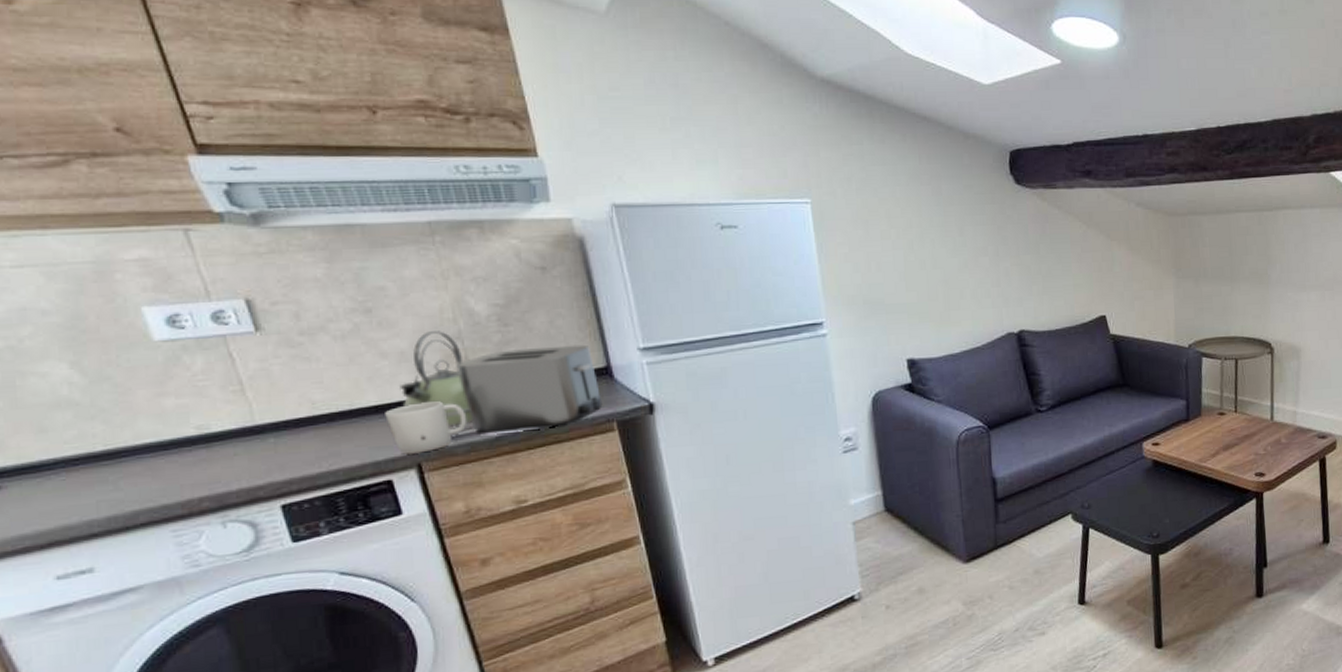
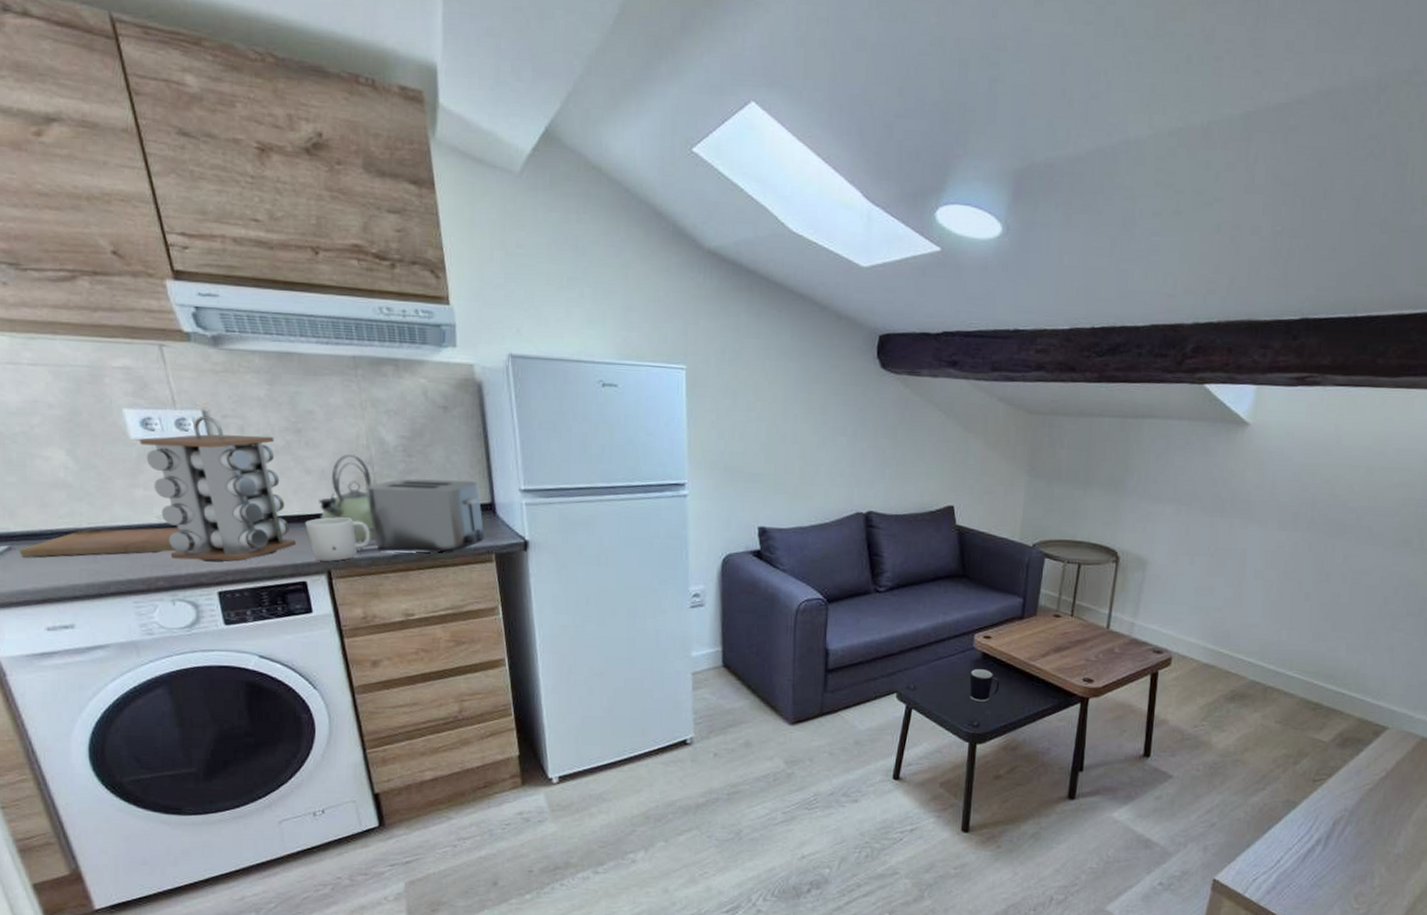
cutting board: none [11,438,224,496] -> present [18,527,178,558]
spice rack: none [166,305,377,474] -> present [140,415,297,562]
mug: none [1143,476,1175,512] -> present [969,668,1000,703]

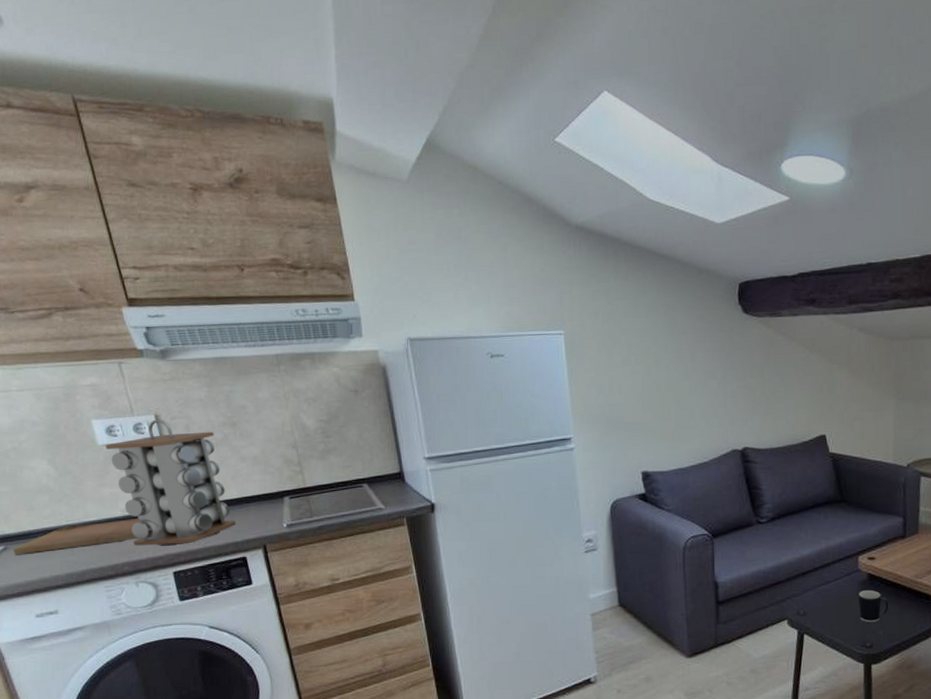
mug: present [305,517,371,562] -> none [243,496,299,537]
kettle: present [319,454,375,541] -> none [253,441,302,517]
toaster: present [366,478,485,553] -> none [292,453,396,524]

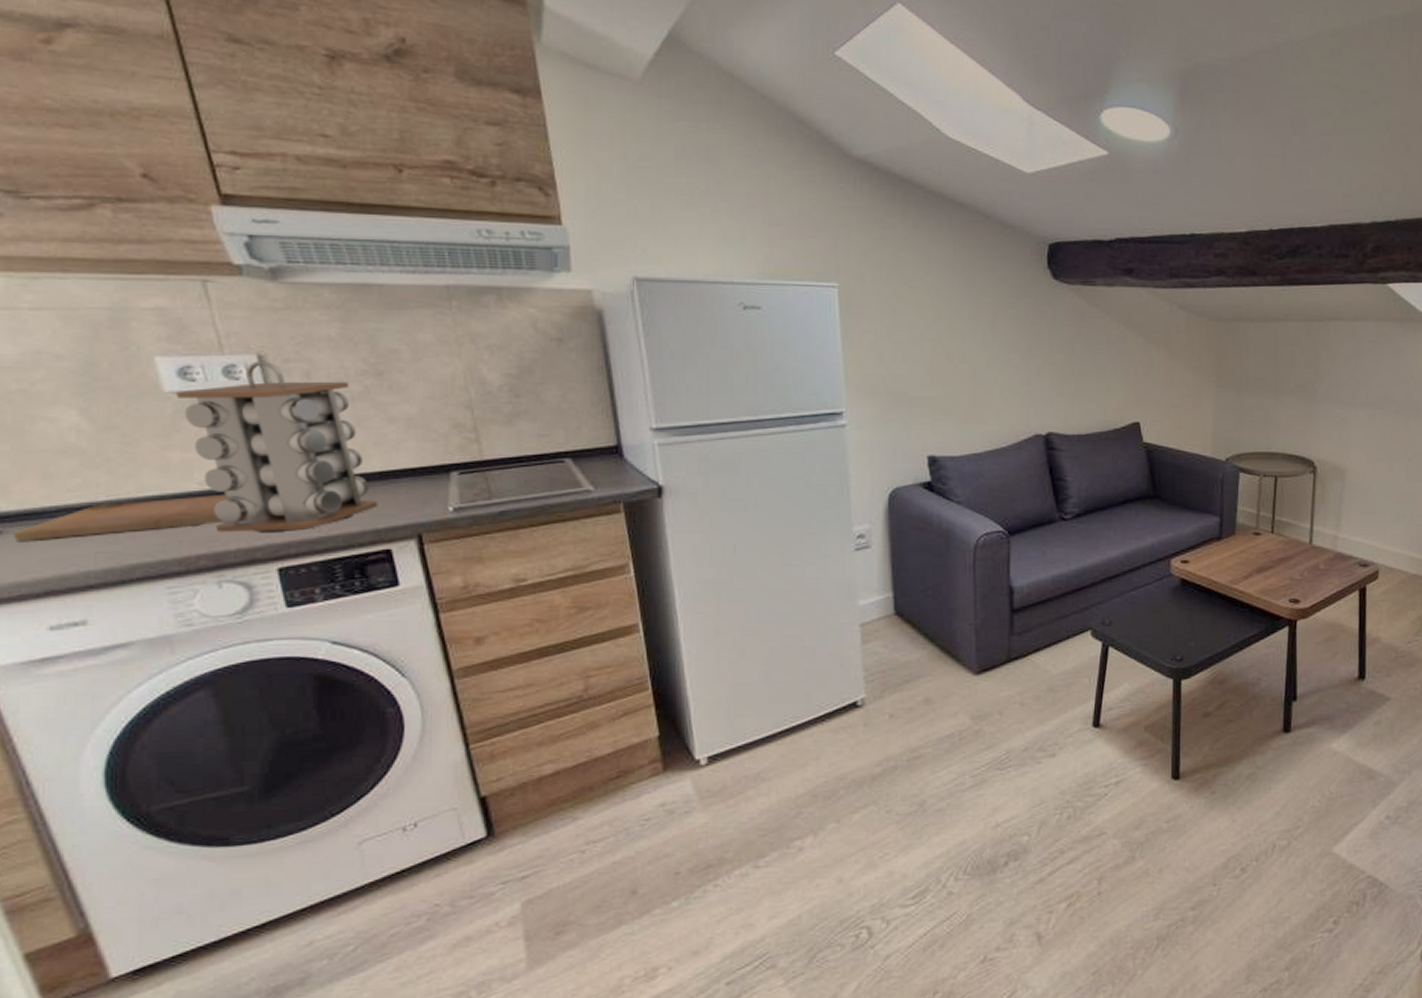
mug: present [857,589,889,623] -> none [1169,596,1202,634]

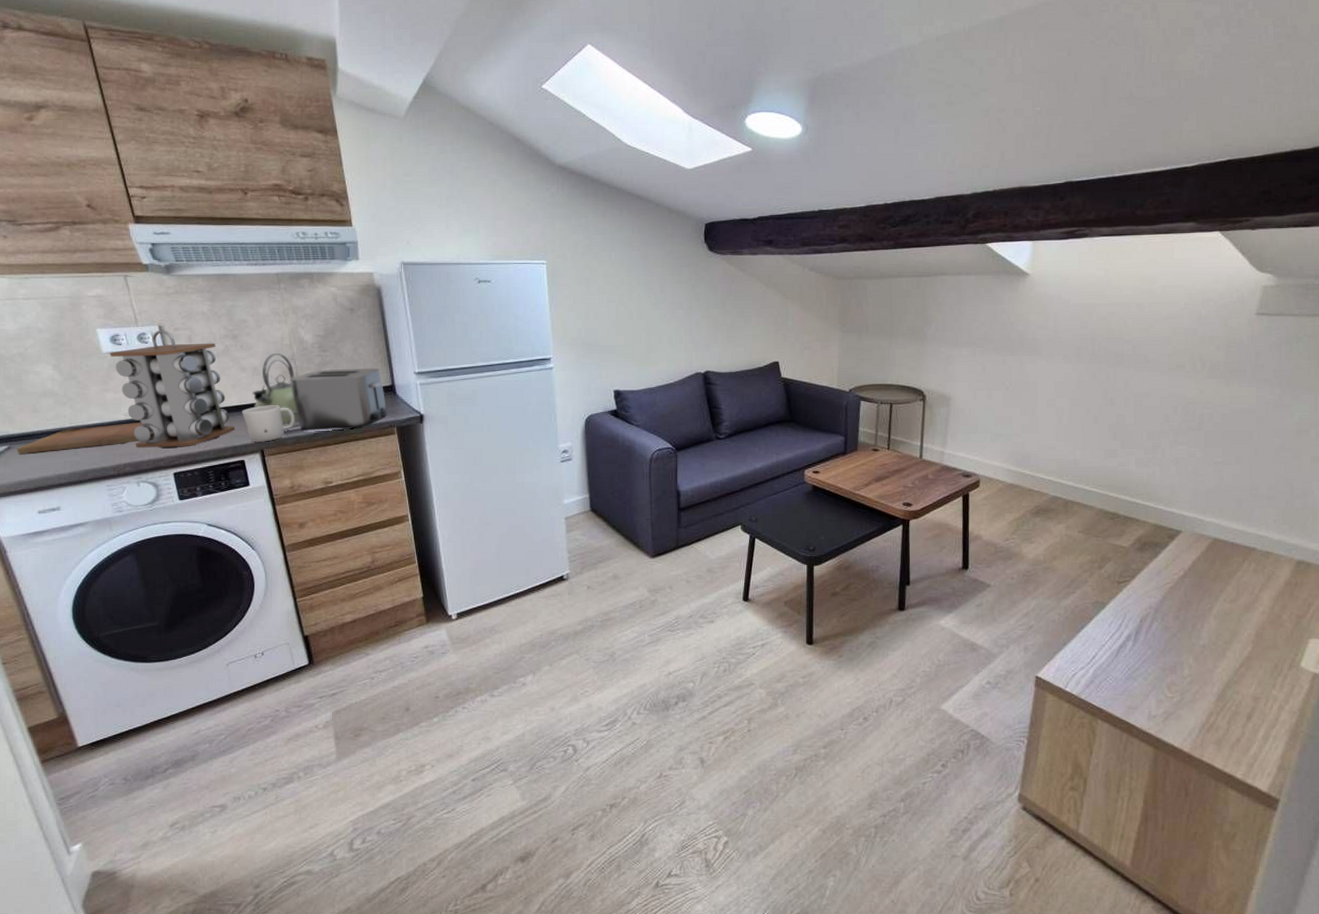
mug: none [389,471,472,524] -> present [242,405,295,442]
kettle: none [406,398,476,498] -> present [252,353,298,424]
toaster: none [464,421,610,508] -> present [290,368,387,431]

